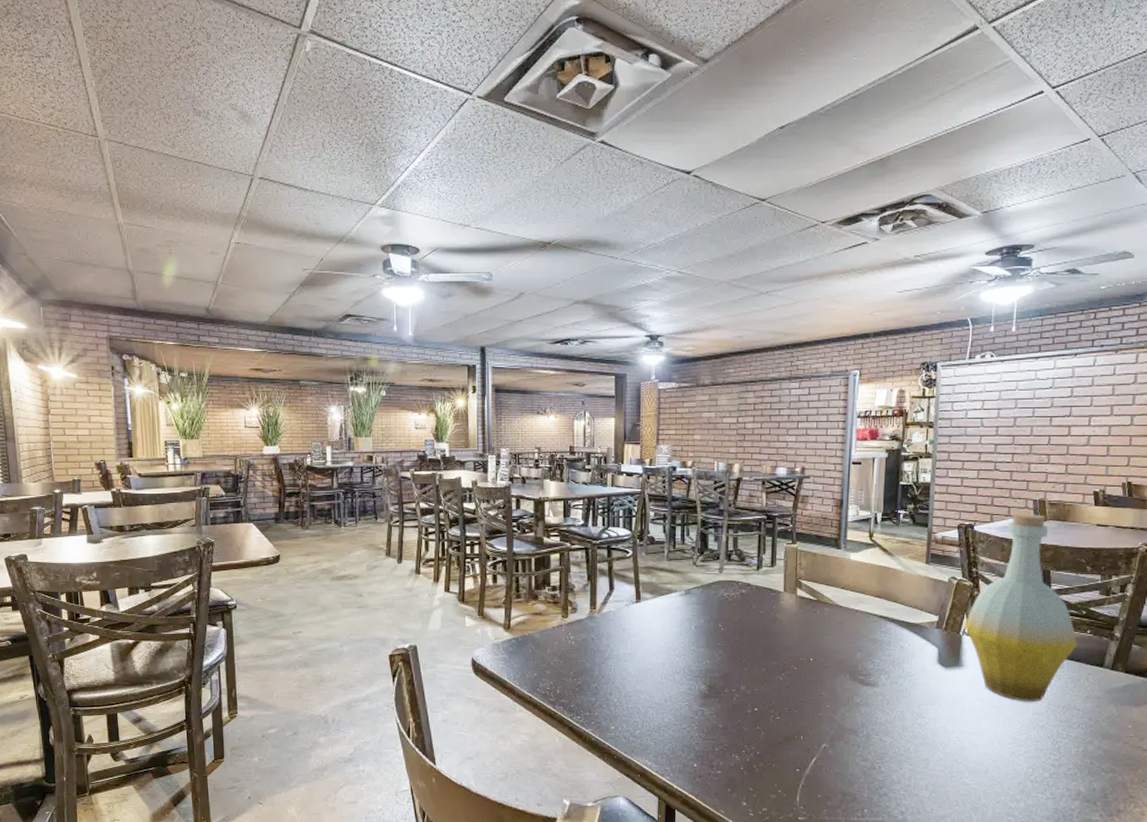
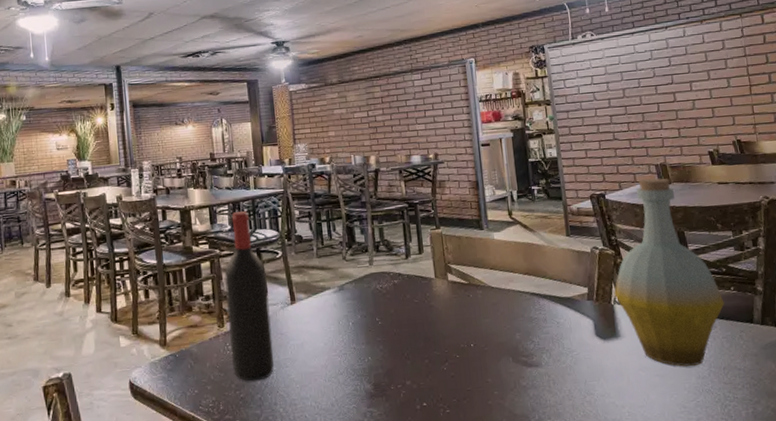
wine bottle: none [572,508,615,671] -> present [224,211,274,382]

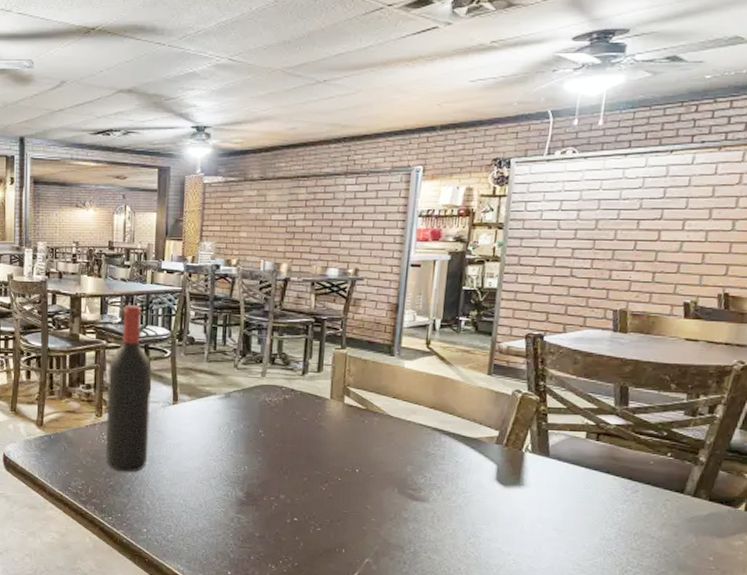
bottle: present [614,178,725,367] -> none [528,323,655,526]

